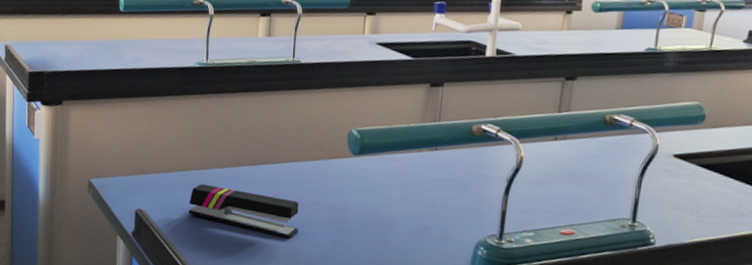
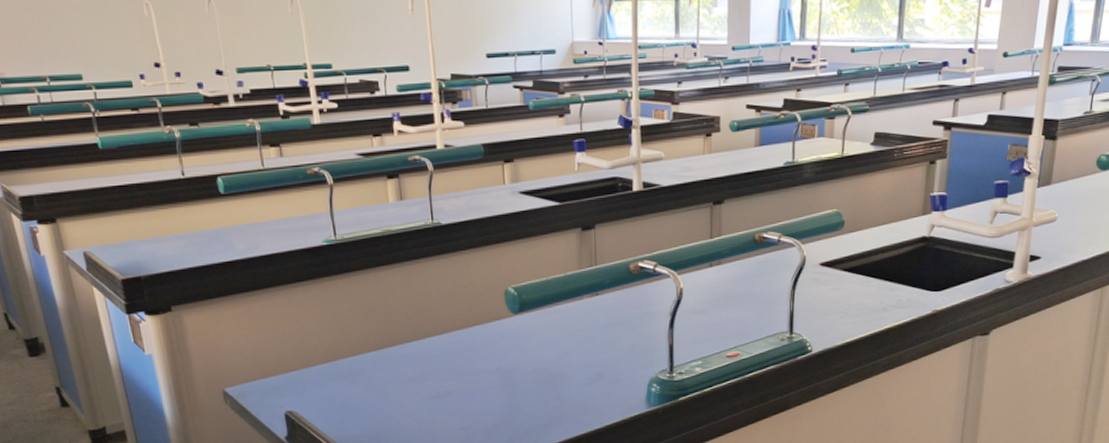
stapler: present [188,183,299,239] -> none [343,371,468,413]

